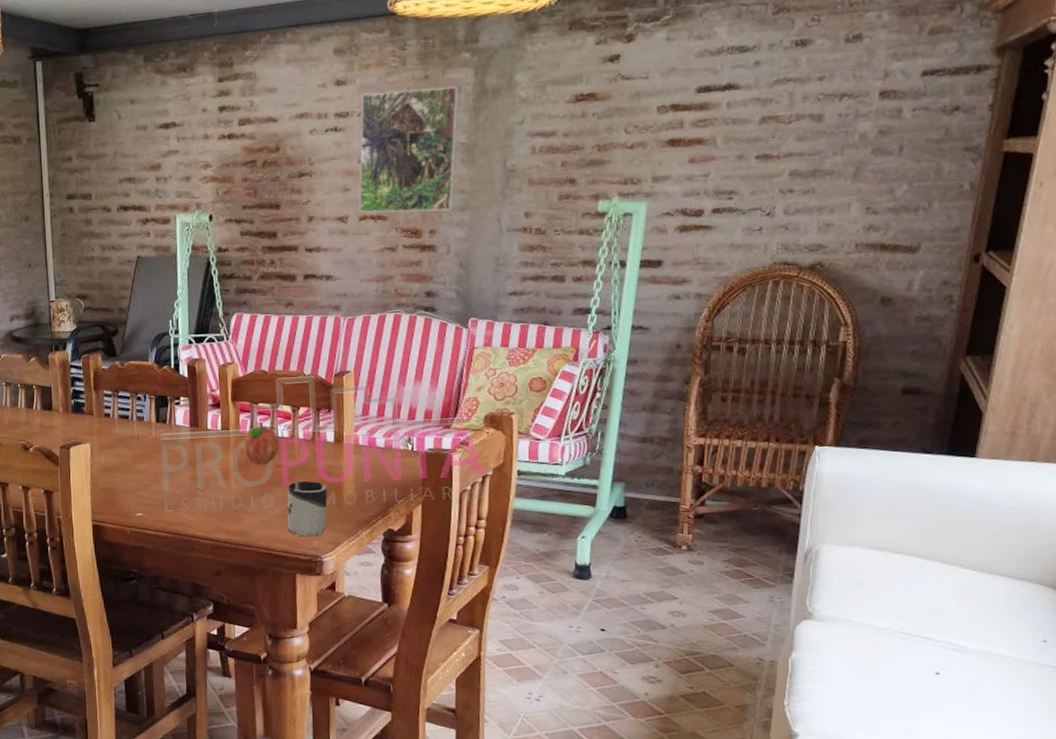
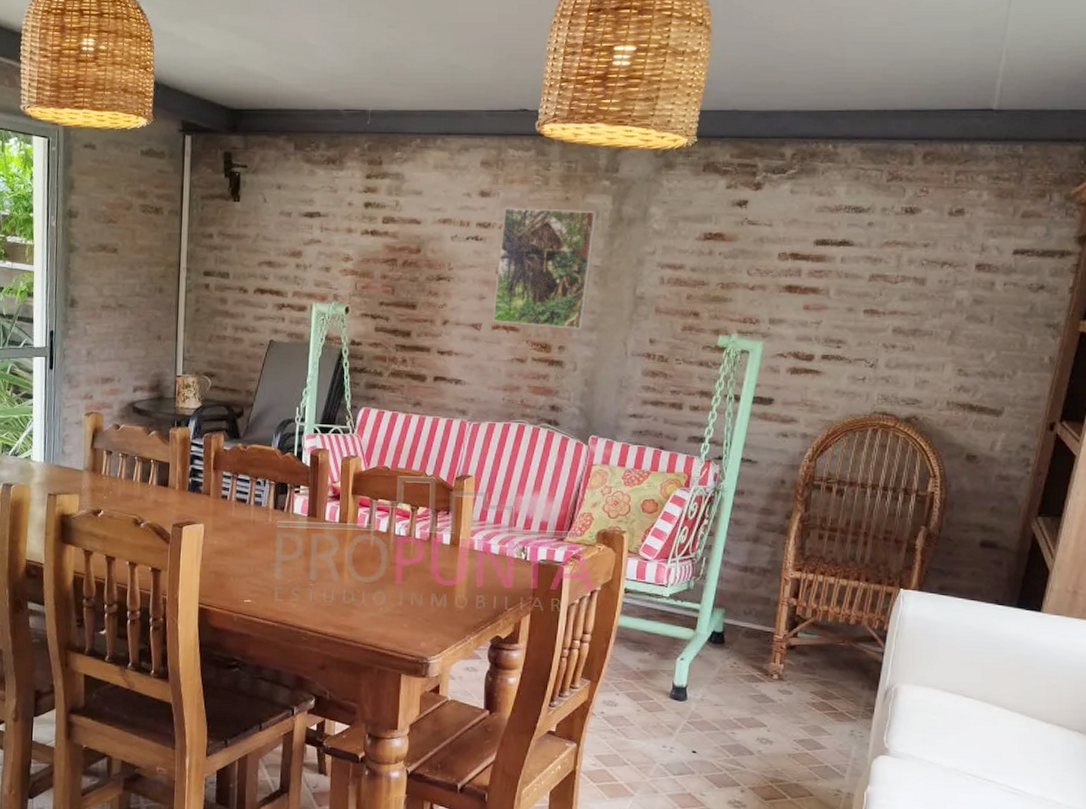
fruit: present [243,422,280,464] -> none [359,518,396,560]
cup: present [287,481,328,537] -> none [397,581,439,638]

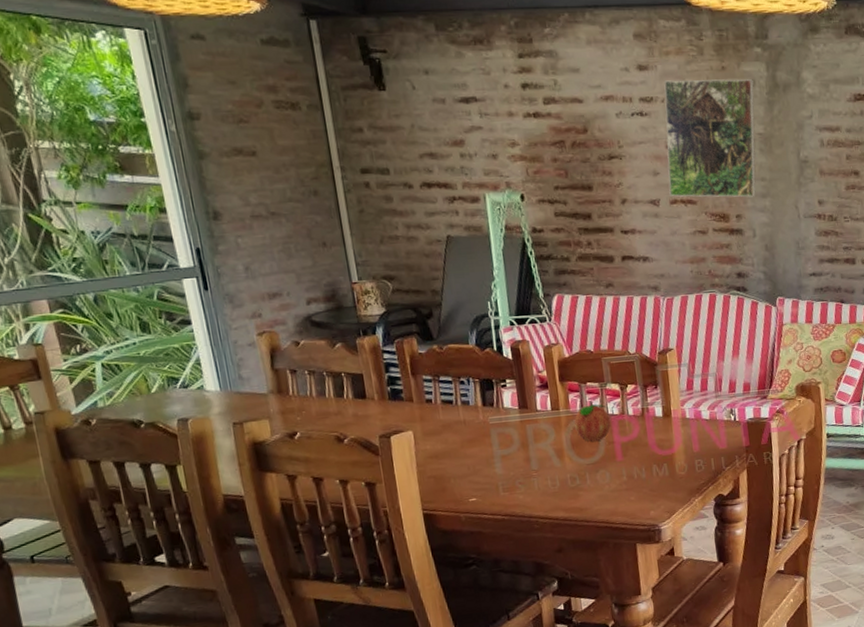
fruit: none [359,518,396,560] -> present [574,401,611,442]

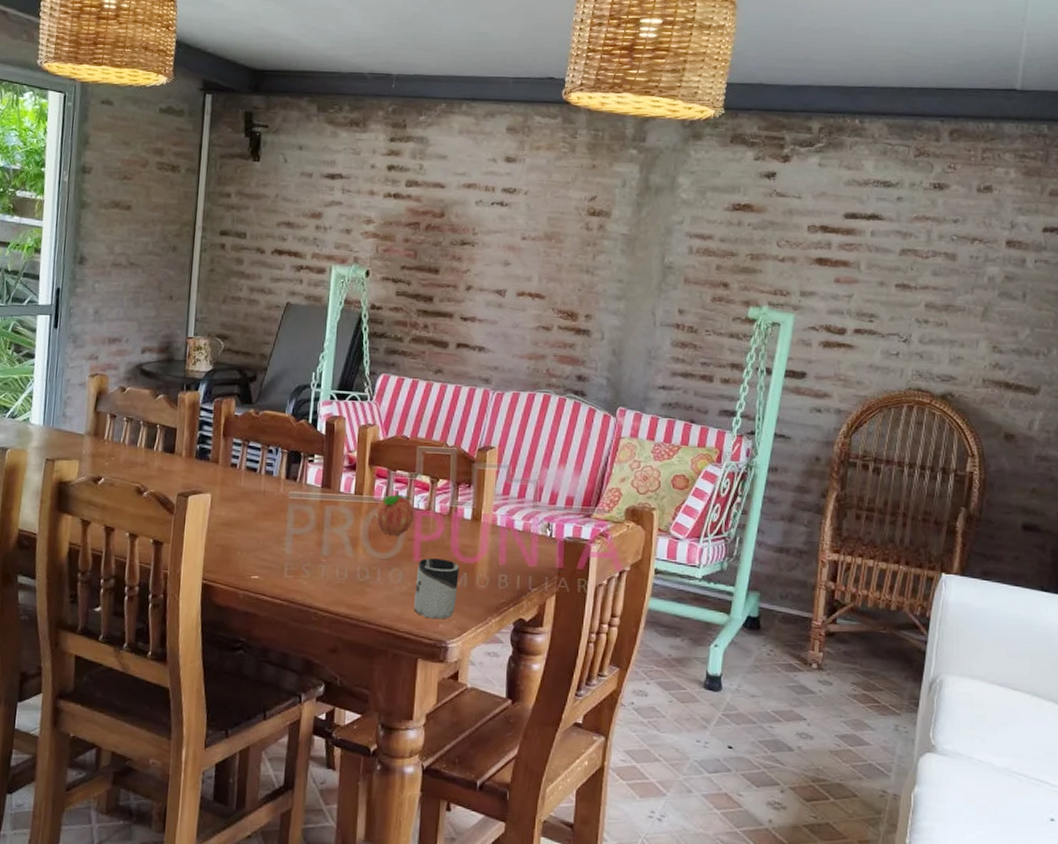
cup: none [621,455,662,508] -> present [414,558,459,620]
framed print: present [664,79,756,198] -> none [518,174,624,298]

